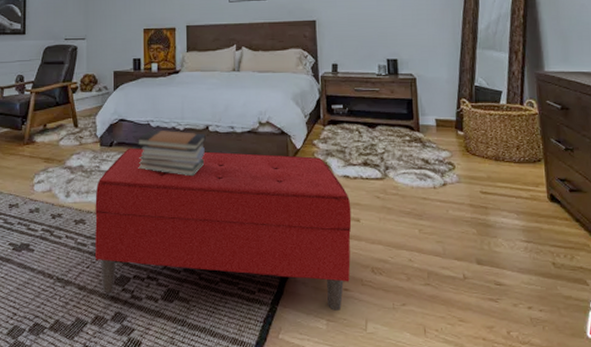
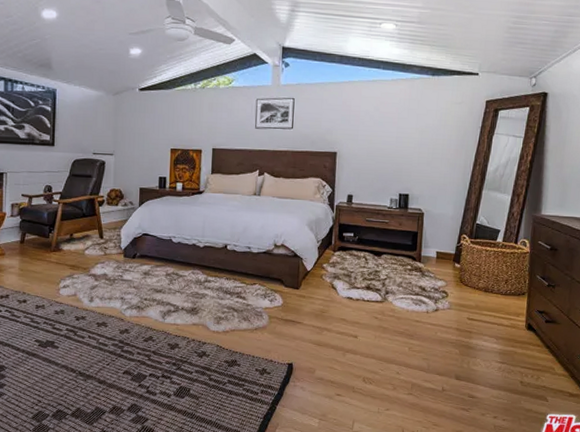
bench: present [95,147,352,311] -> none [115,260,351,412]
book stack: present [136,130,206,177] -> none [158,245,224,290]

